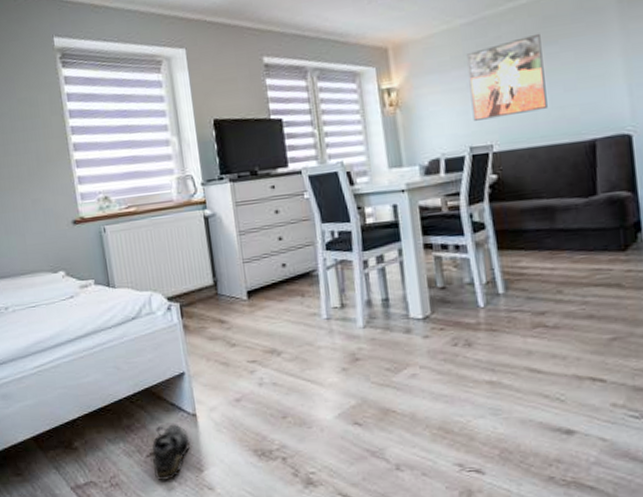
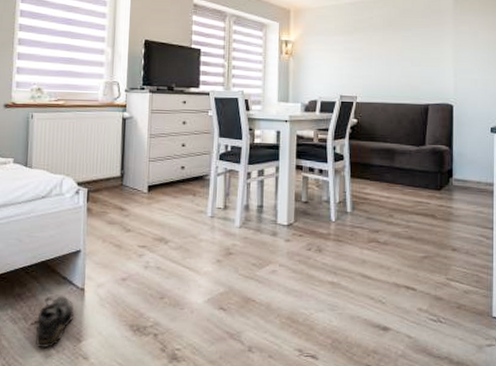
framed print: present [466,33,548,121] -> none [345,20,400,77]

